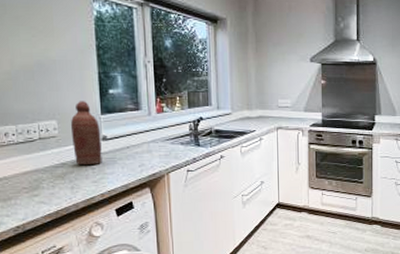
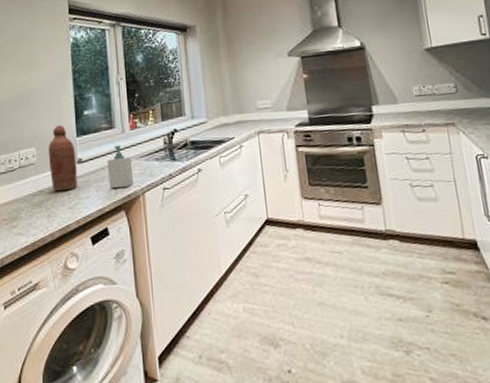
soap bottle: none [132,127,159,166] -> present [106,145,134,188]

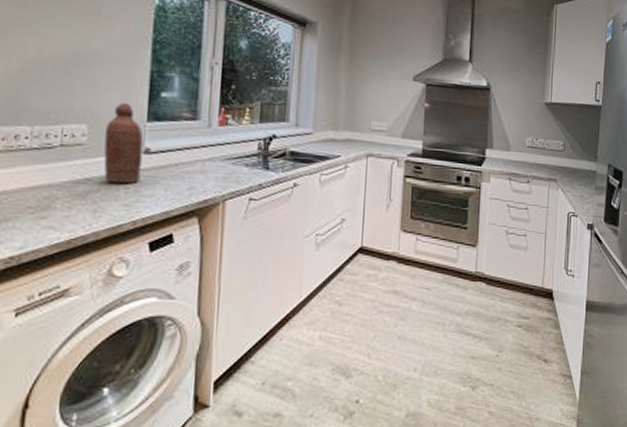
soap bottle: present [106,145,134,188] -> none [182,140,215,190]

